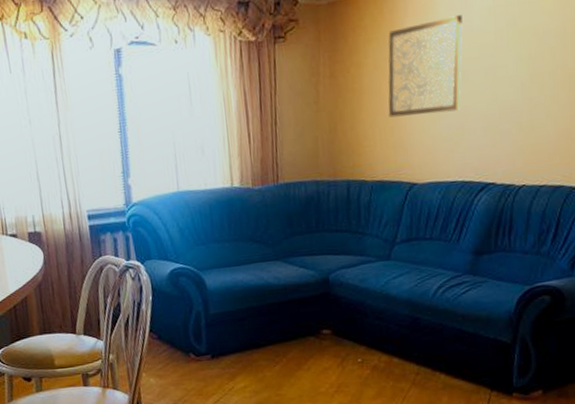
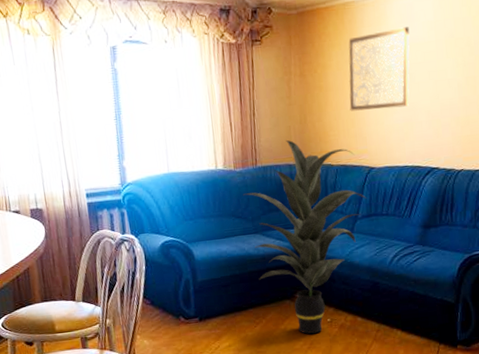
indoor plant: none [262,152,407,376] -> present [243,140,367,334]

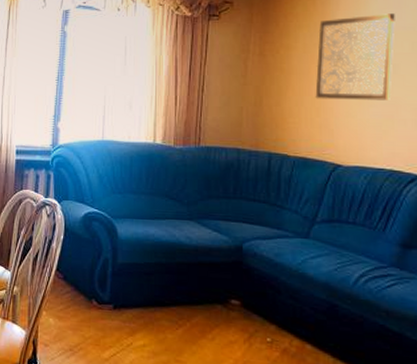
indoor plant: present [243,140,367,334] -> none [180,122,330,354]

